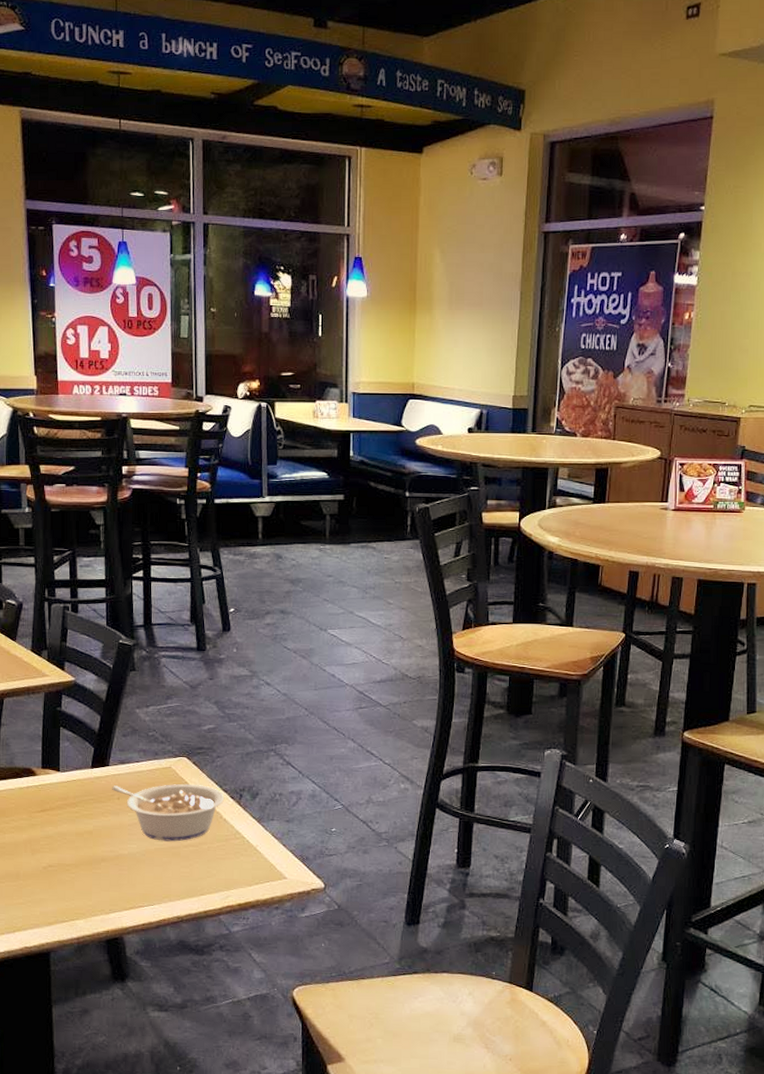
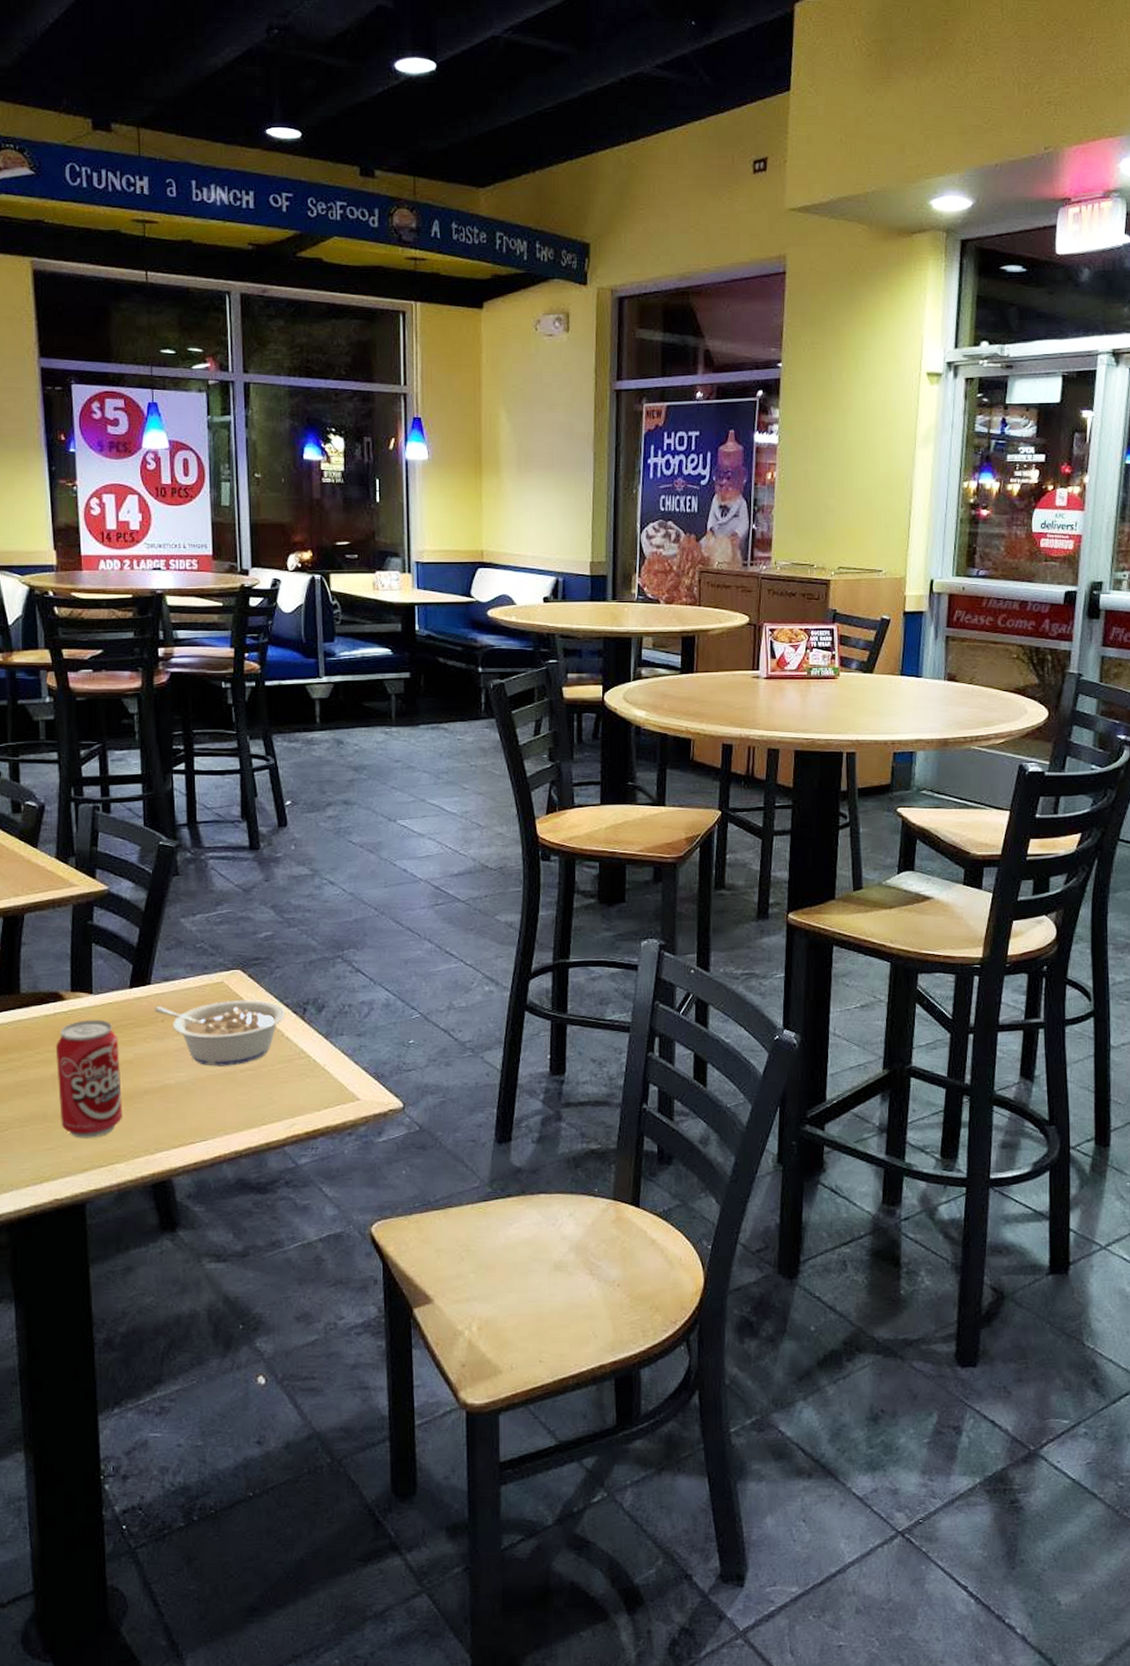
beverage can: none [27,794,83,897] -> present [55,1019,122,1138]

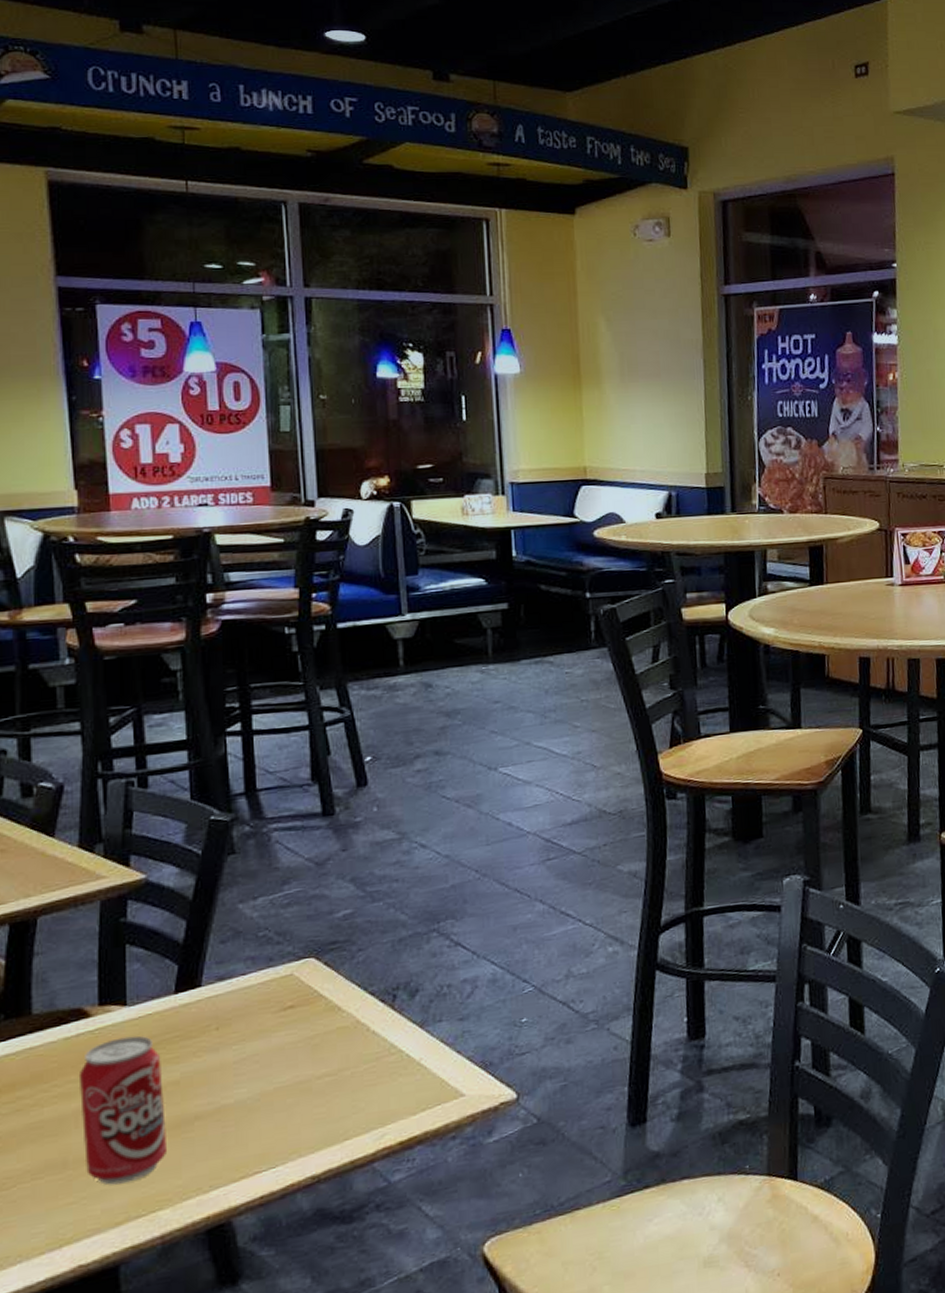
legume: present [155,1000,286,1067] -> none [207,991,372,1077]

